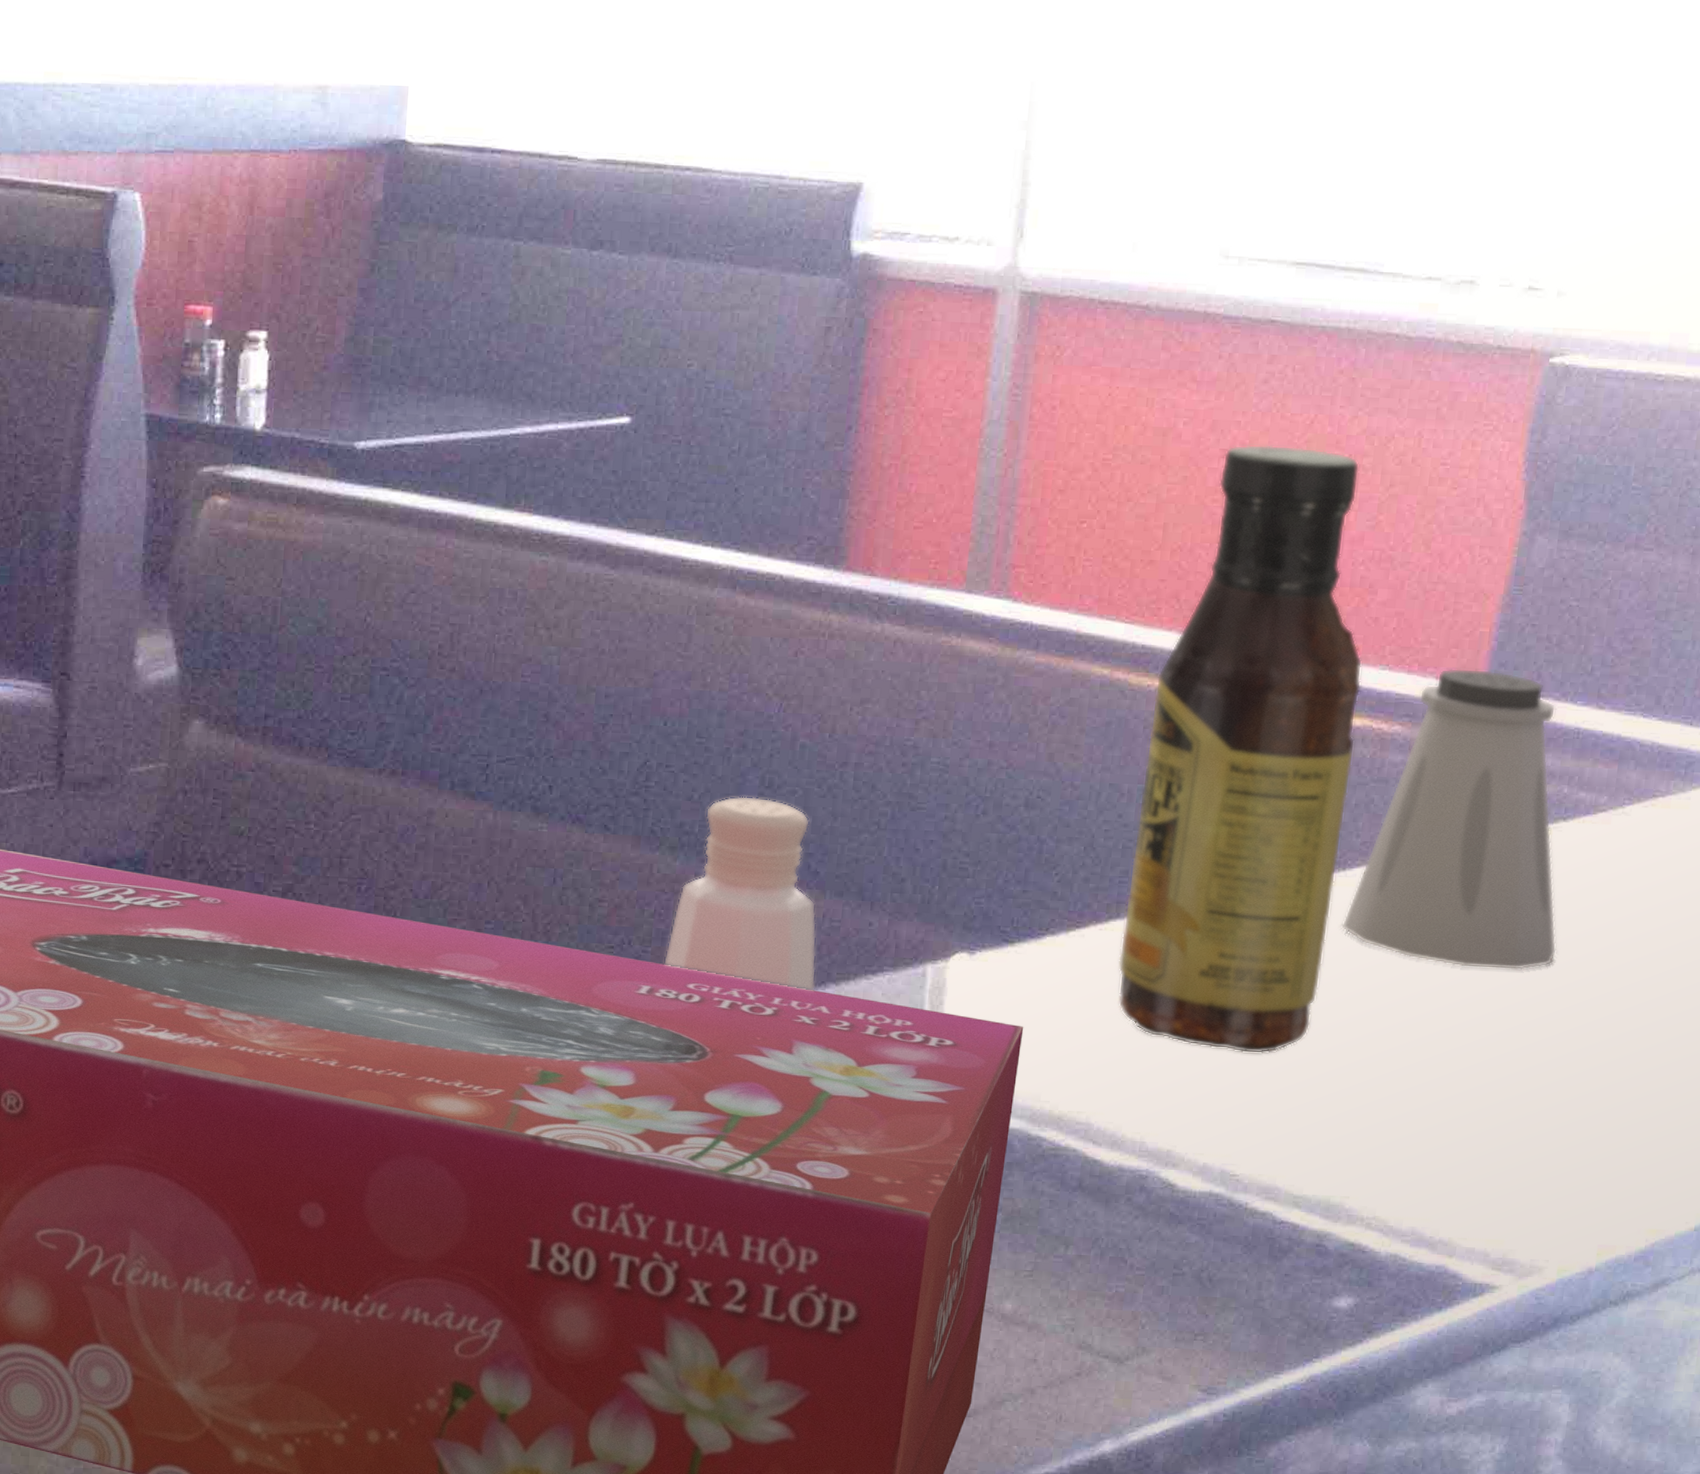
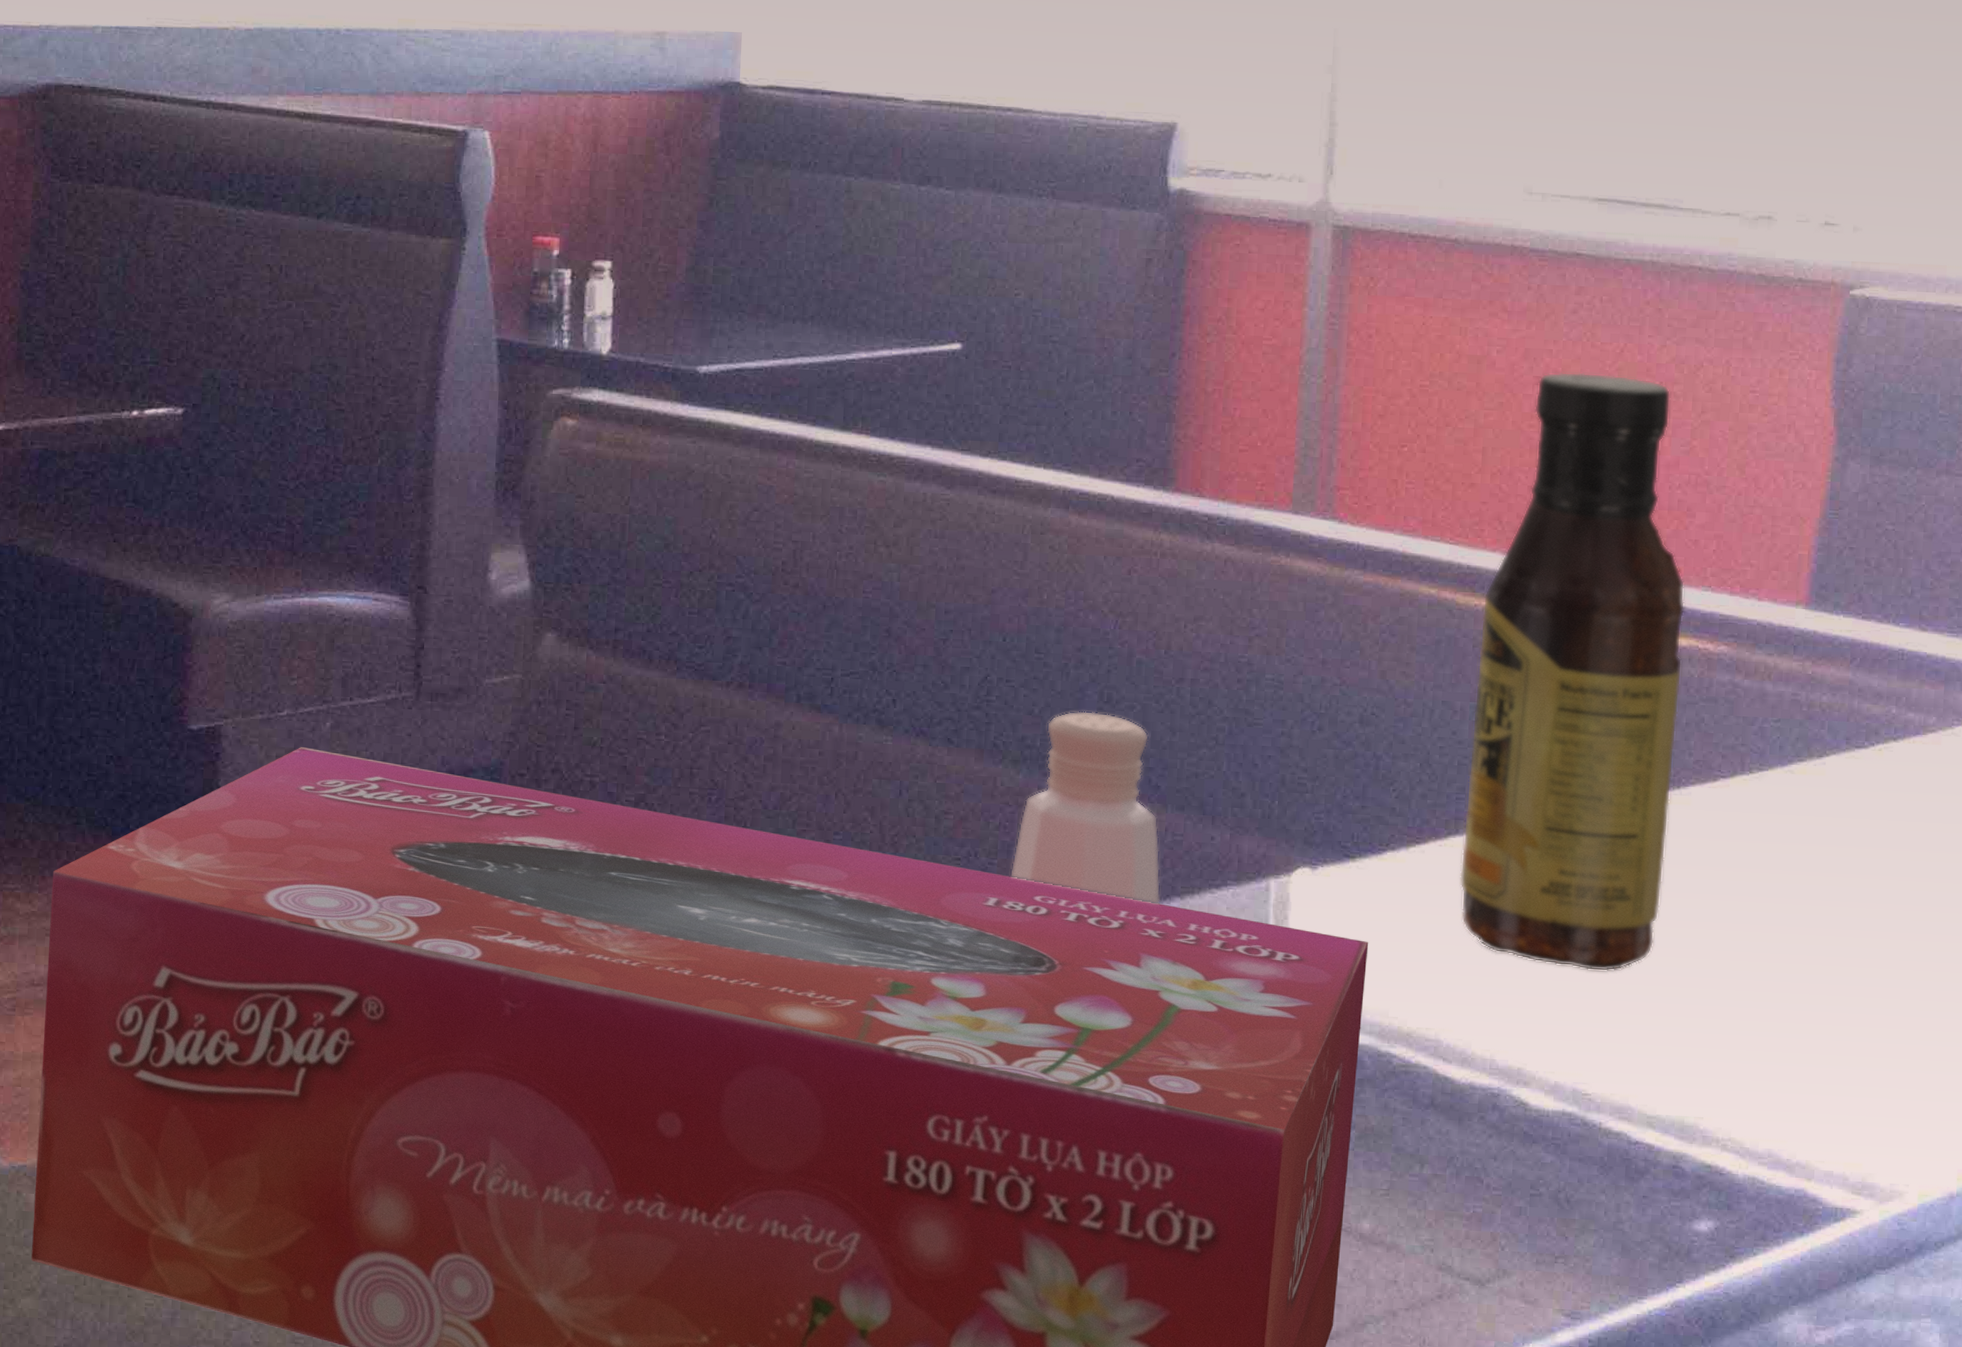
saltshaker: present [1341,668,1557,971] -> none [1679,589,1896,890]

